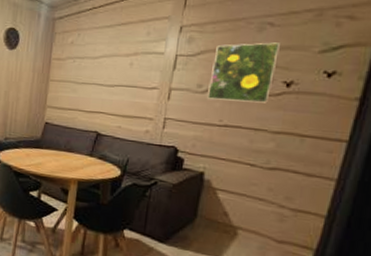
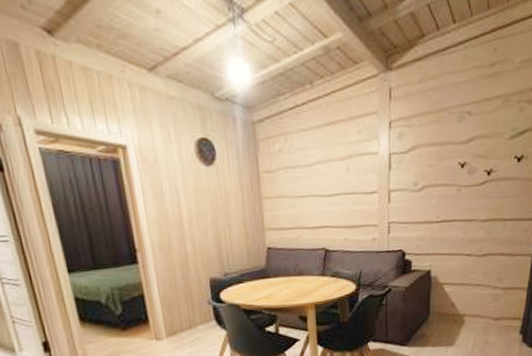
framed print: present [207,42,280,103] -> none [423,132,478,196]

